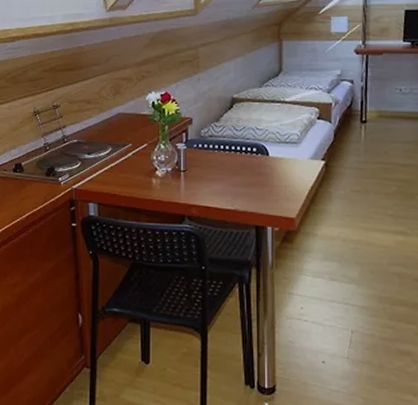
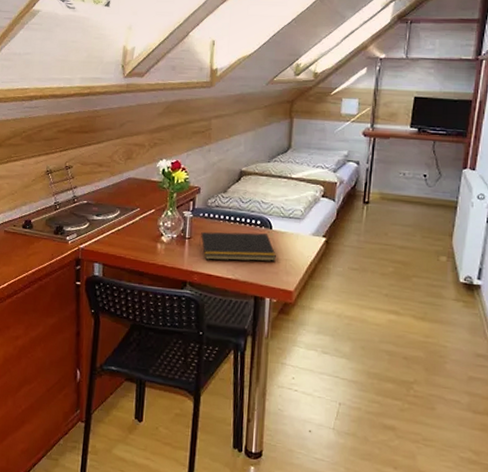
notepad: none [195,161,276,192] -> present [199,231,277,262]

